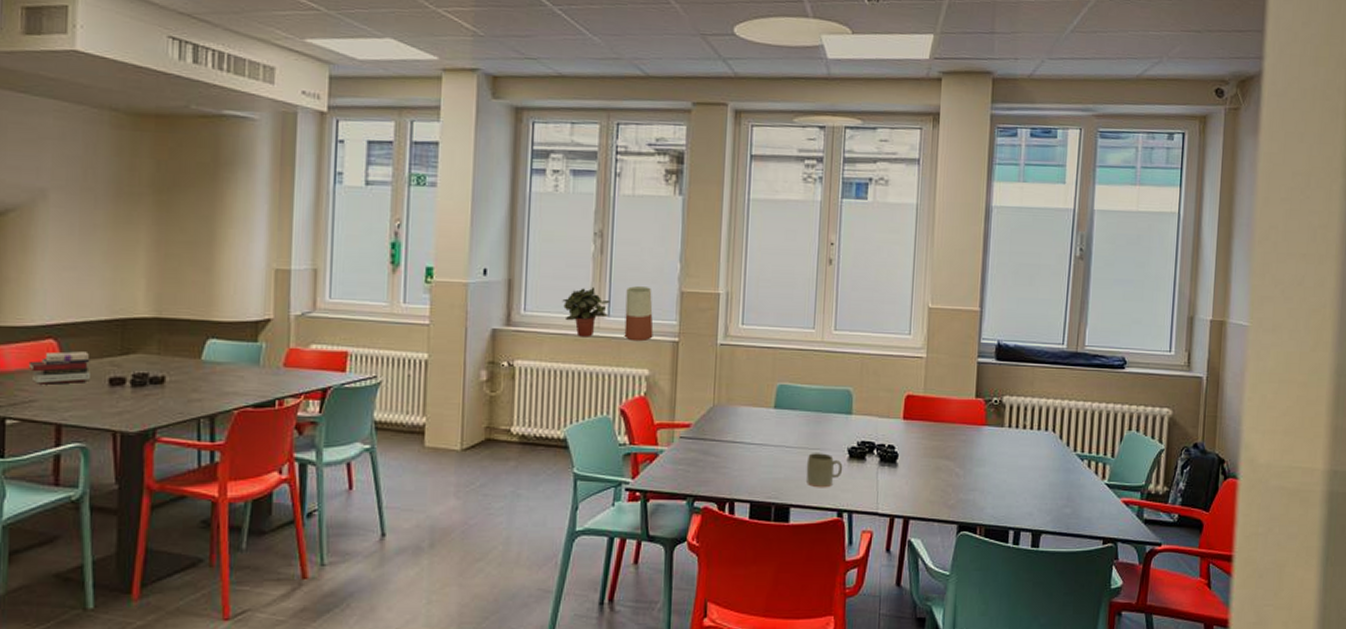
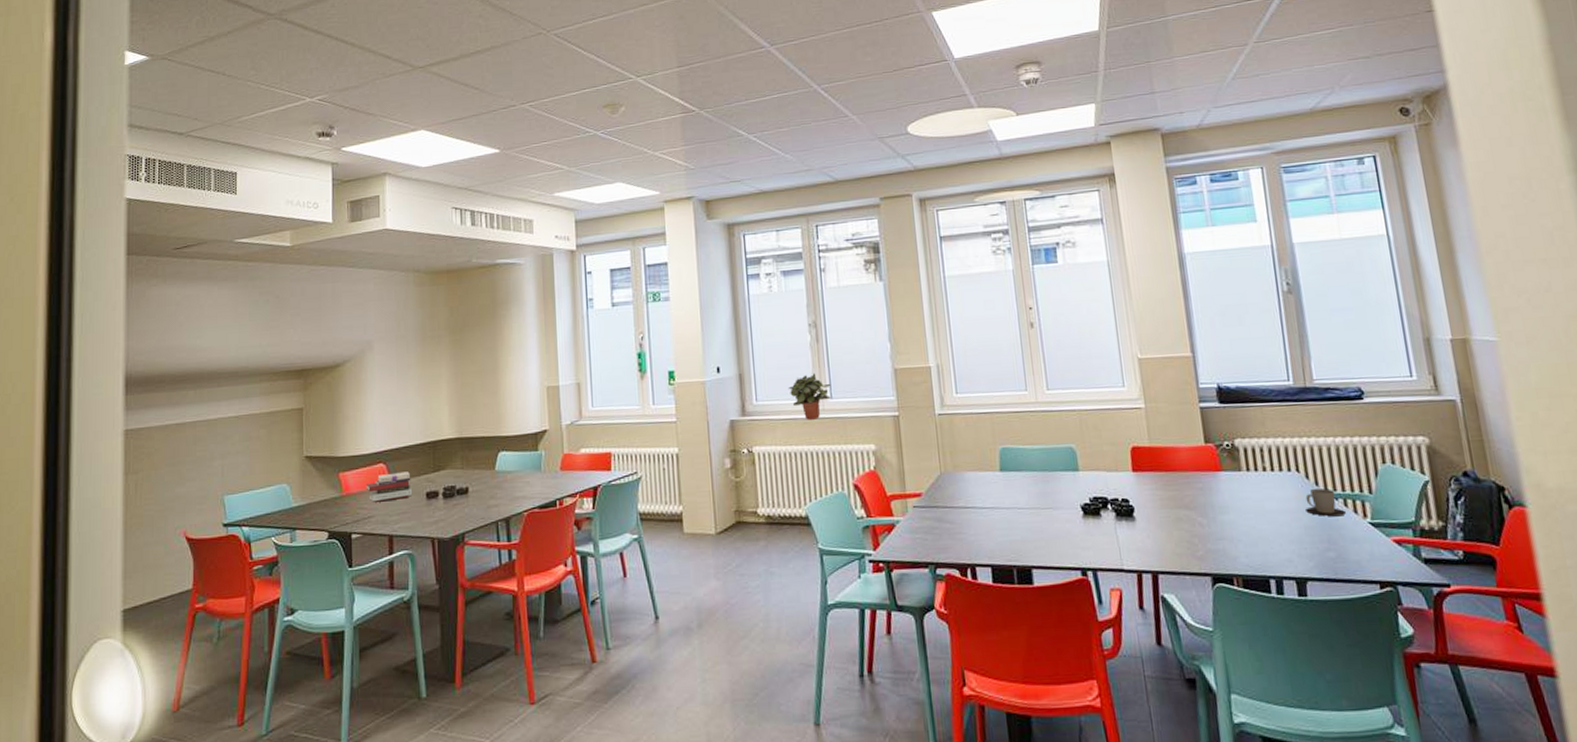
vase: present [624,286,654,342] -> none [844,368,875,420]
mug: present [806,453,843,488] -> none [1041,512,1080,548]
cup: none [1054,449,1089,476] -> present [1305,488,1347,517]

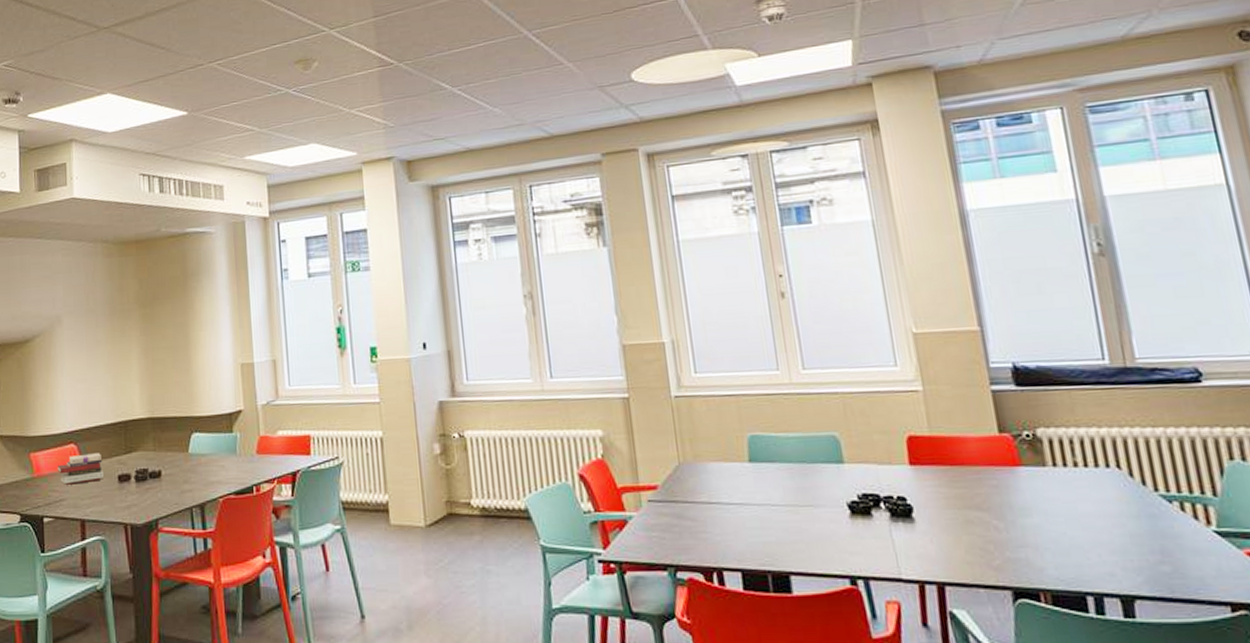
potted plant: present [788,373,831,420] -> none [502,349,551,402]
cup: present [1305,488,1347,517] -> none [1129,489,1184,523]

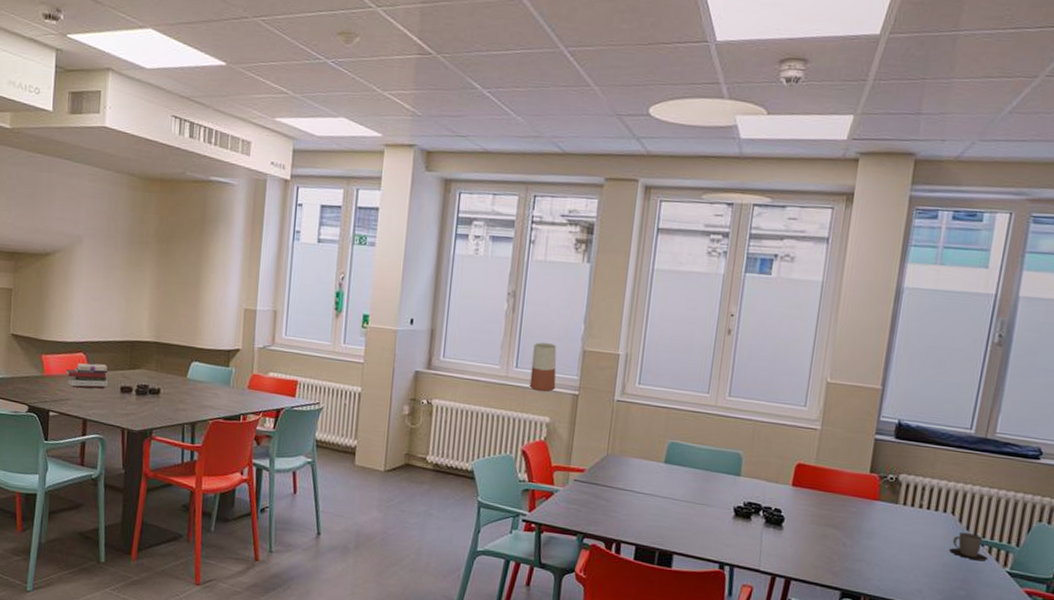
vase: none [565,343,601,402] -> present [529,342,557,393]
cup: none [1129,489,1184,523] -> present [949,532,989,561]

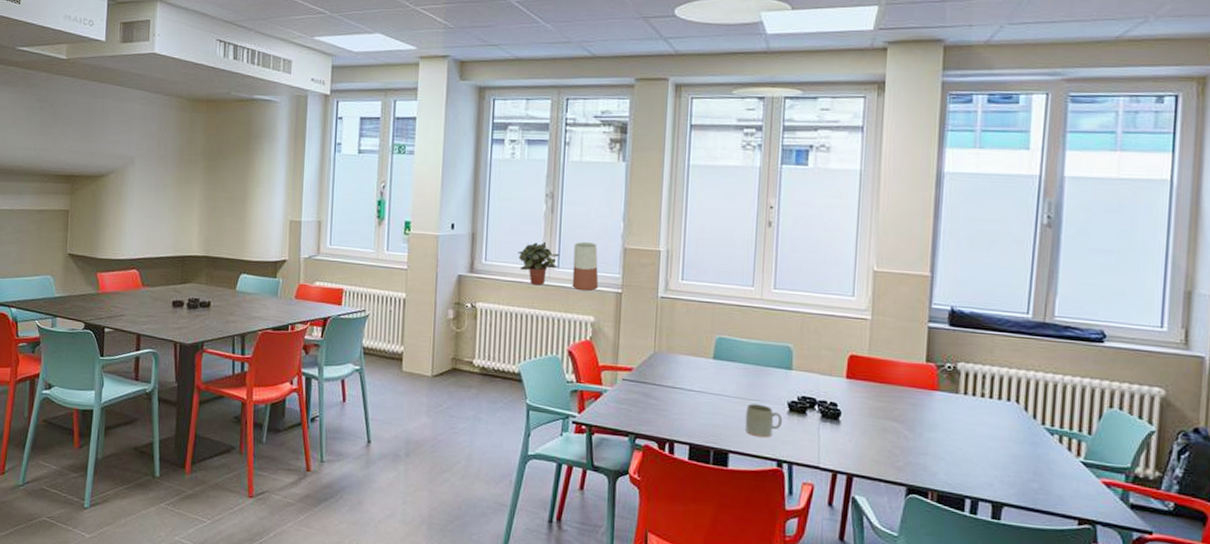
books: present [65,363,109,389] -> none [119,279,161,304]
potted plant: none [476,340,519,385] -> present [518,241,560,286]
mug: none [691,507,728,541] -> present [745,403,783,438]
cup: present [949,532,989,561] -> none [1017,421,1060,451]

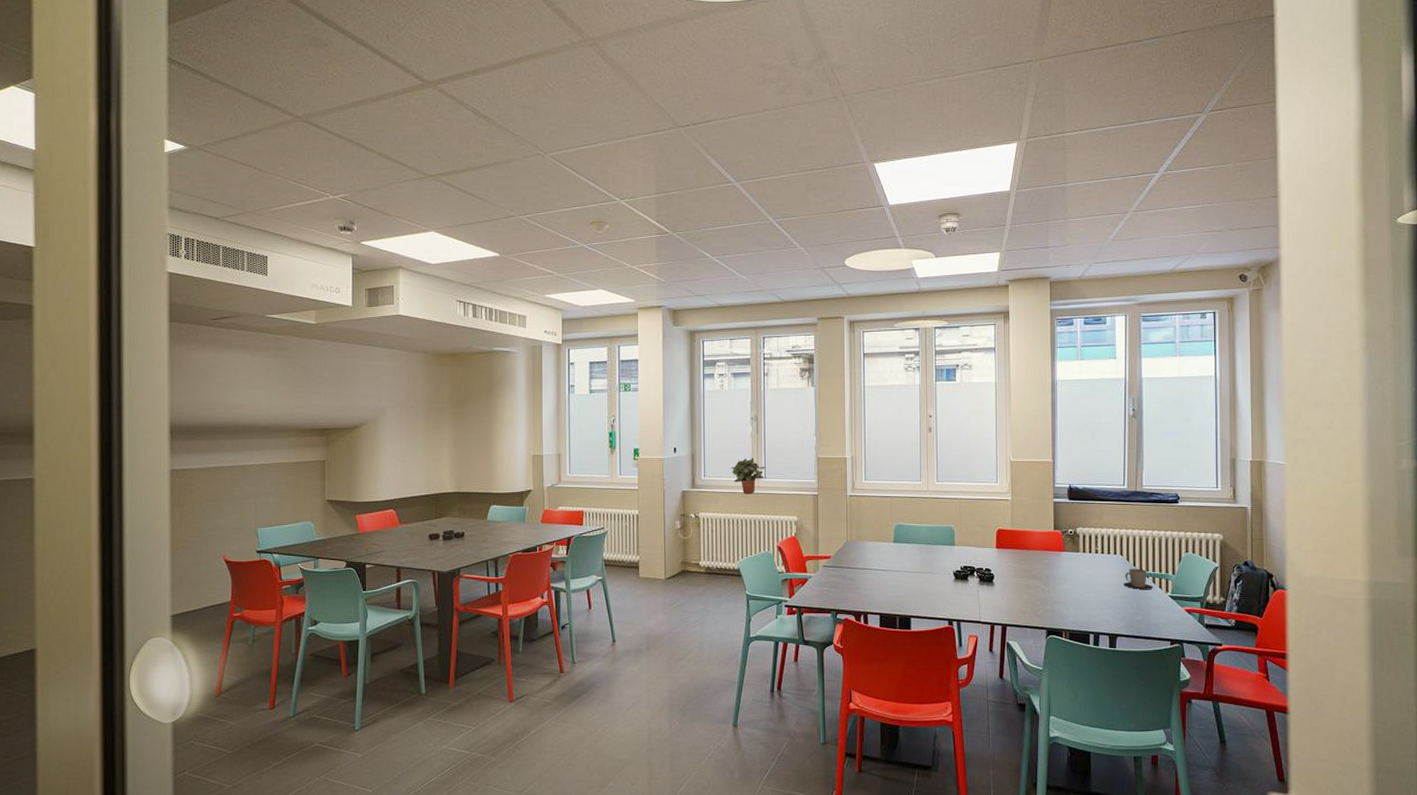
vase: present [572,242,599,292] -> none [777,455,799,496]
mug: present [745,403,783,438] -> none [921,576,951,603]
cup: none [1017,421,1060,451] -> present [1124,569,1154,590]

